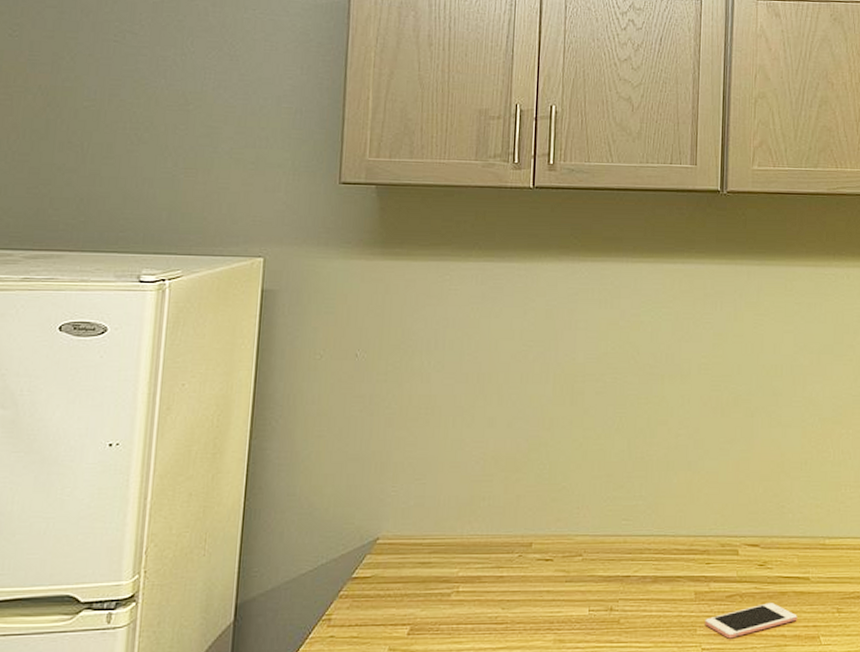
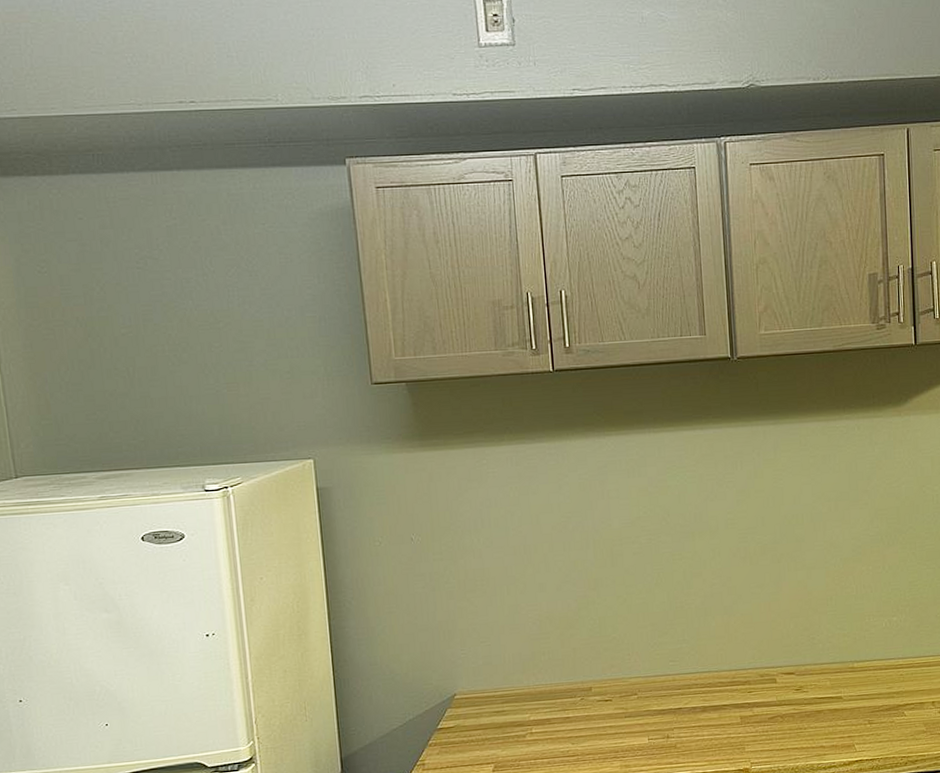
cell phone: present [705,603,797,639] -> none [751,720,834,753]

